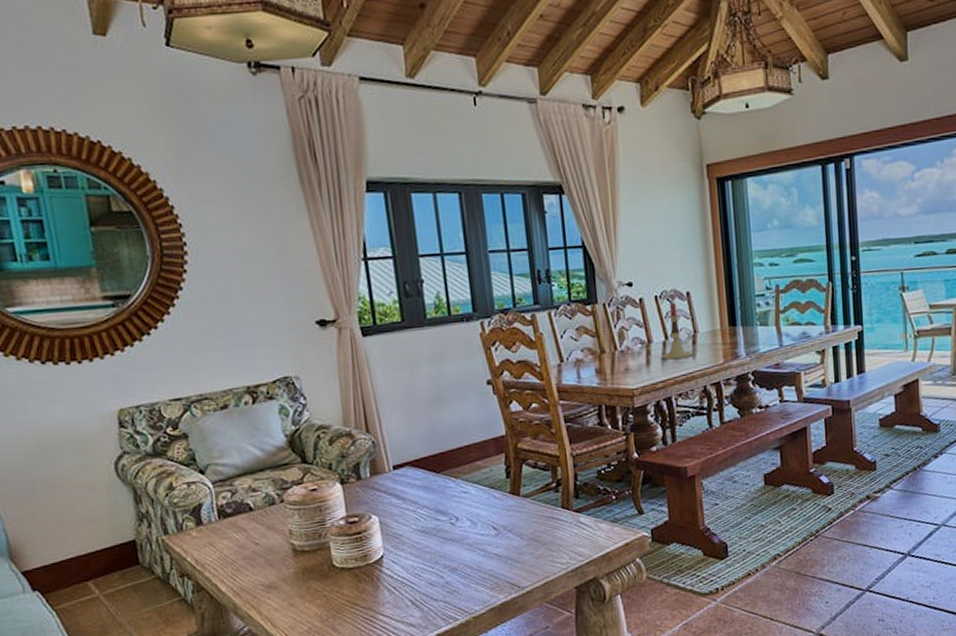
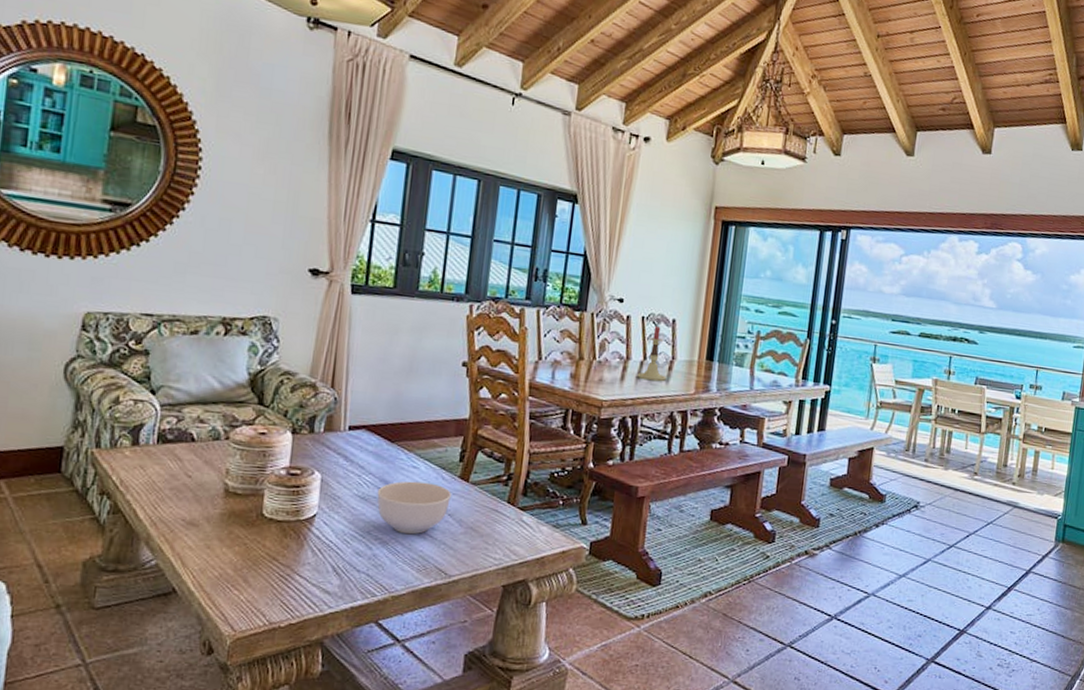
bowl: none [435,504,507,558] -> present [377,481,451,535]

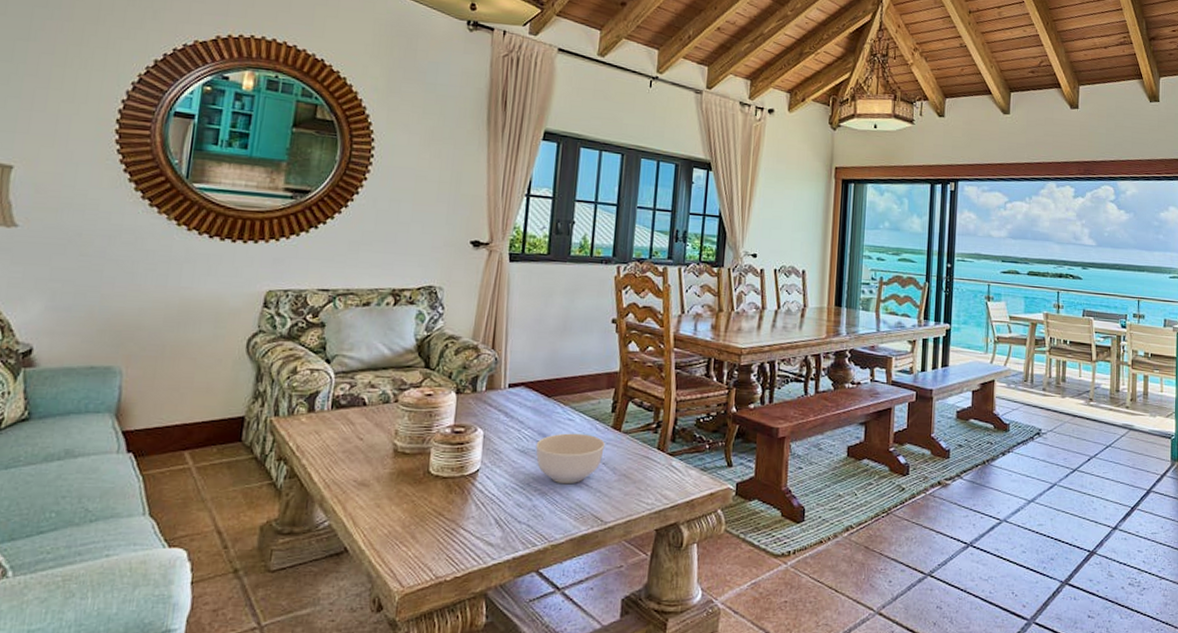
candlestick: present [637,325,666,382] -> none [772,276,799,329]

